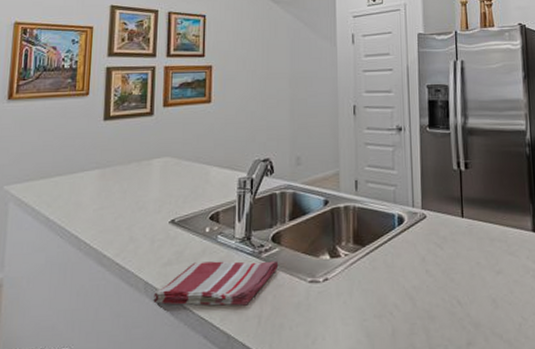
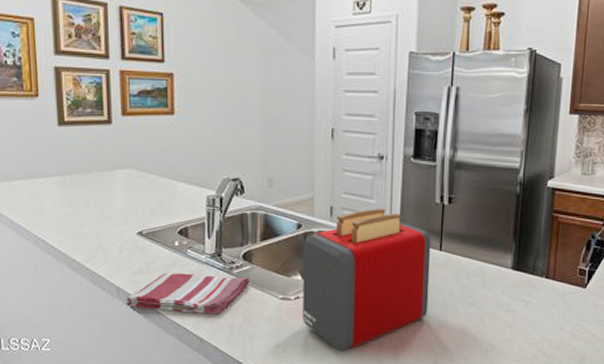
toaster: none [331,178,457,338] -> present [303,208,431,351]

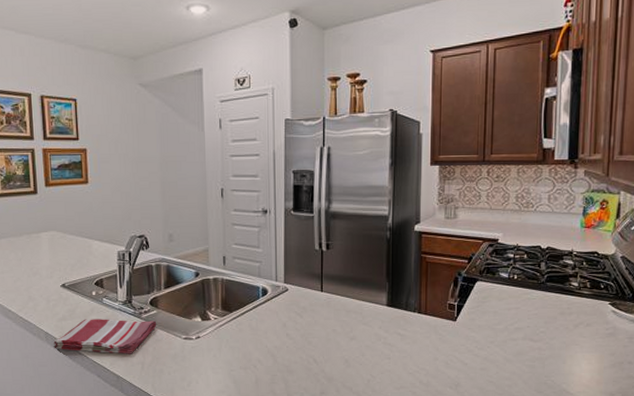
toaster: present [303,208,431,351] -> none [201,256,313,384]

